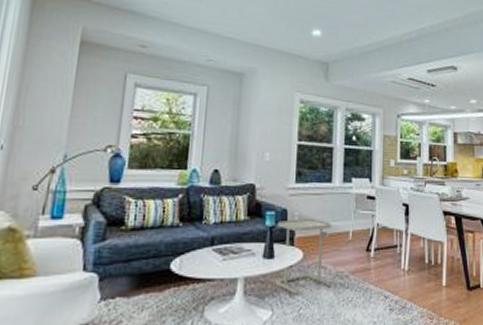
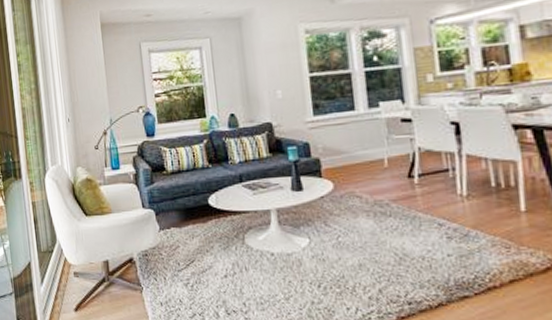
side table: present [275,218,332,295] -> none [301,149,370,224]

